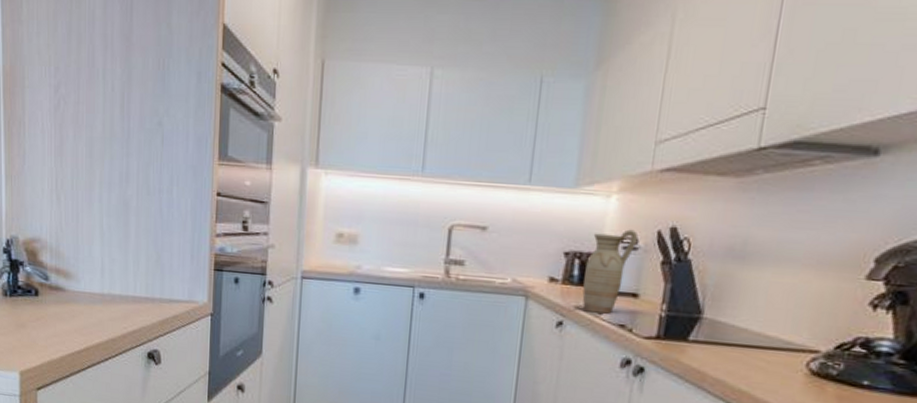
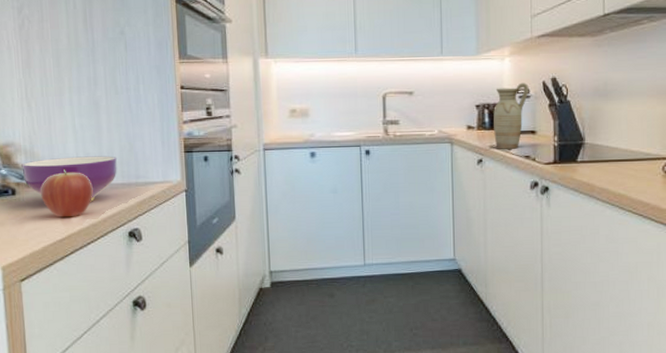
bowl: none [46,260,142,314] -> present [21,156,117,202]
fruit: none [63,273,115,328] -> present [41,168,93,218]

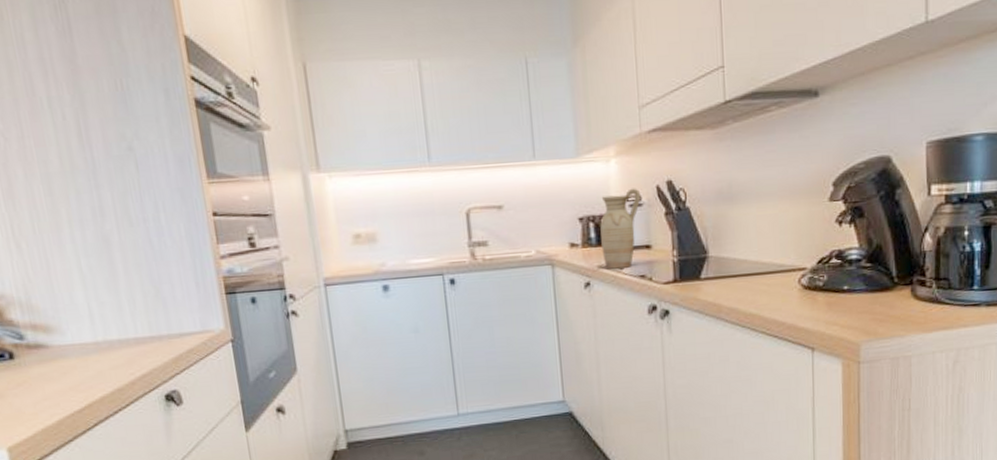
bowl: present [21,156,117,202] -> none [17,303,143,362]
fruit: present [41,168,93,218] -> none [46,323,115,383]

